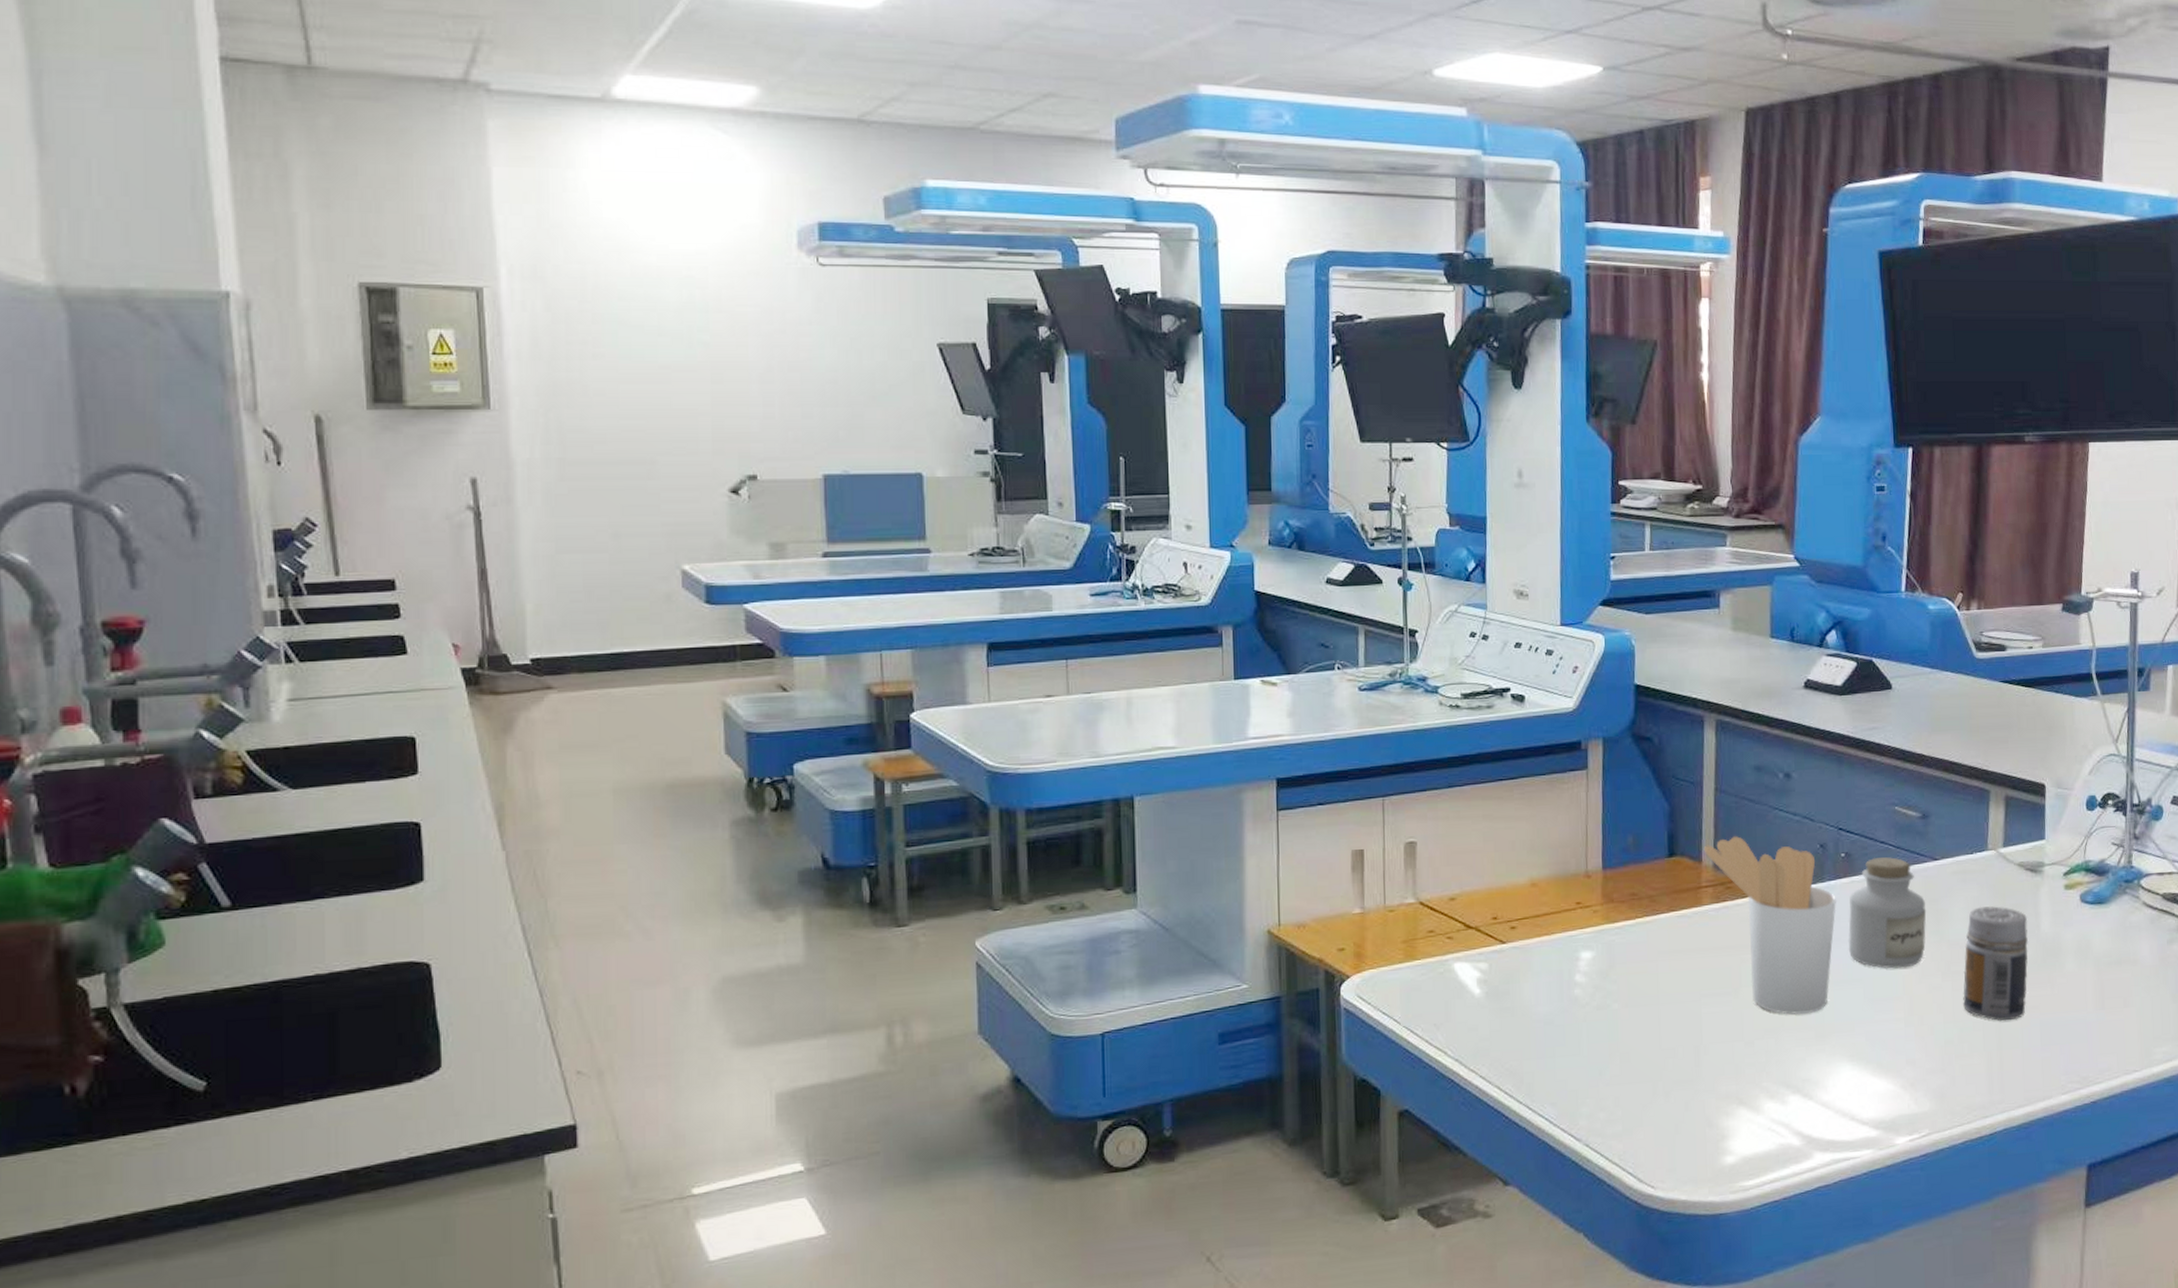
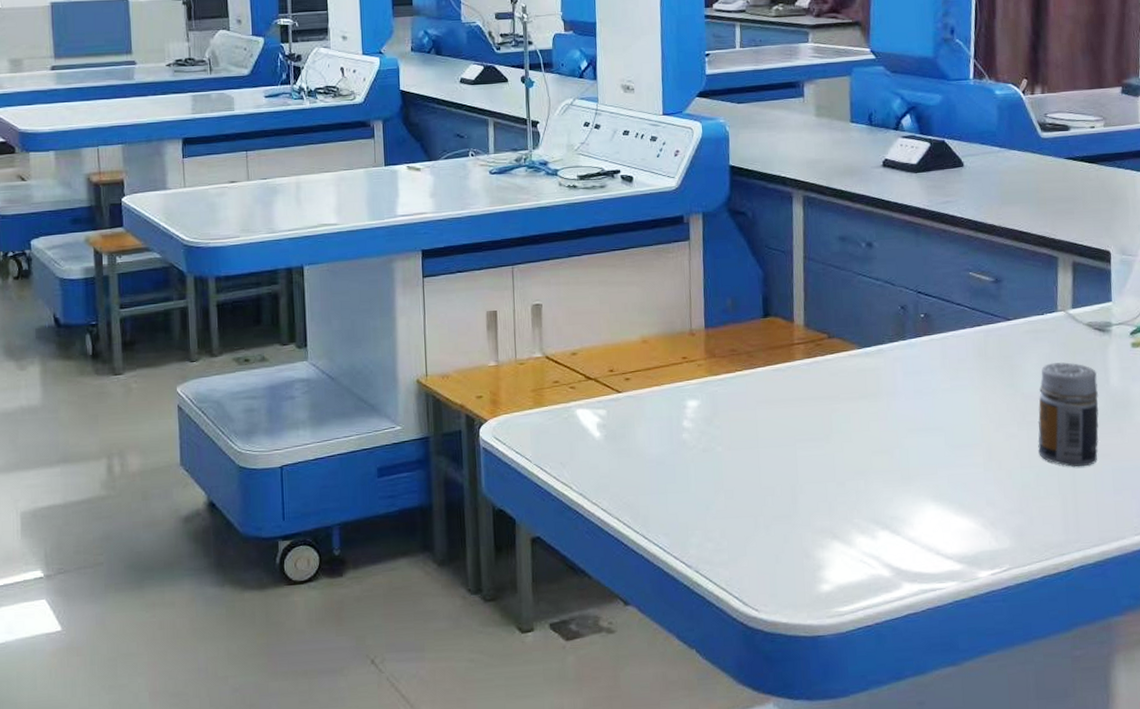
utensil holder: present [1704,836,1836,1015] -> none [796,299,918,459]
jar: present [1848,857,1927,969] -> none [929,317,1002,419]

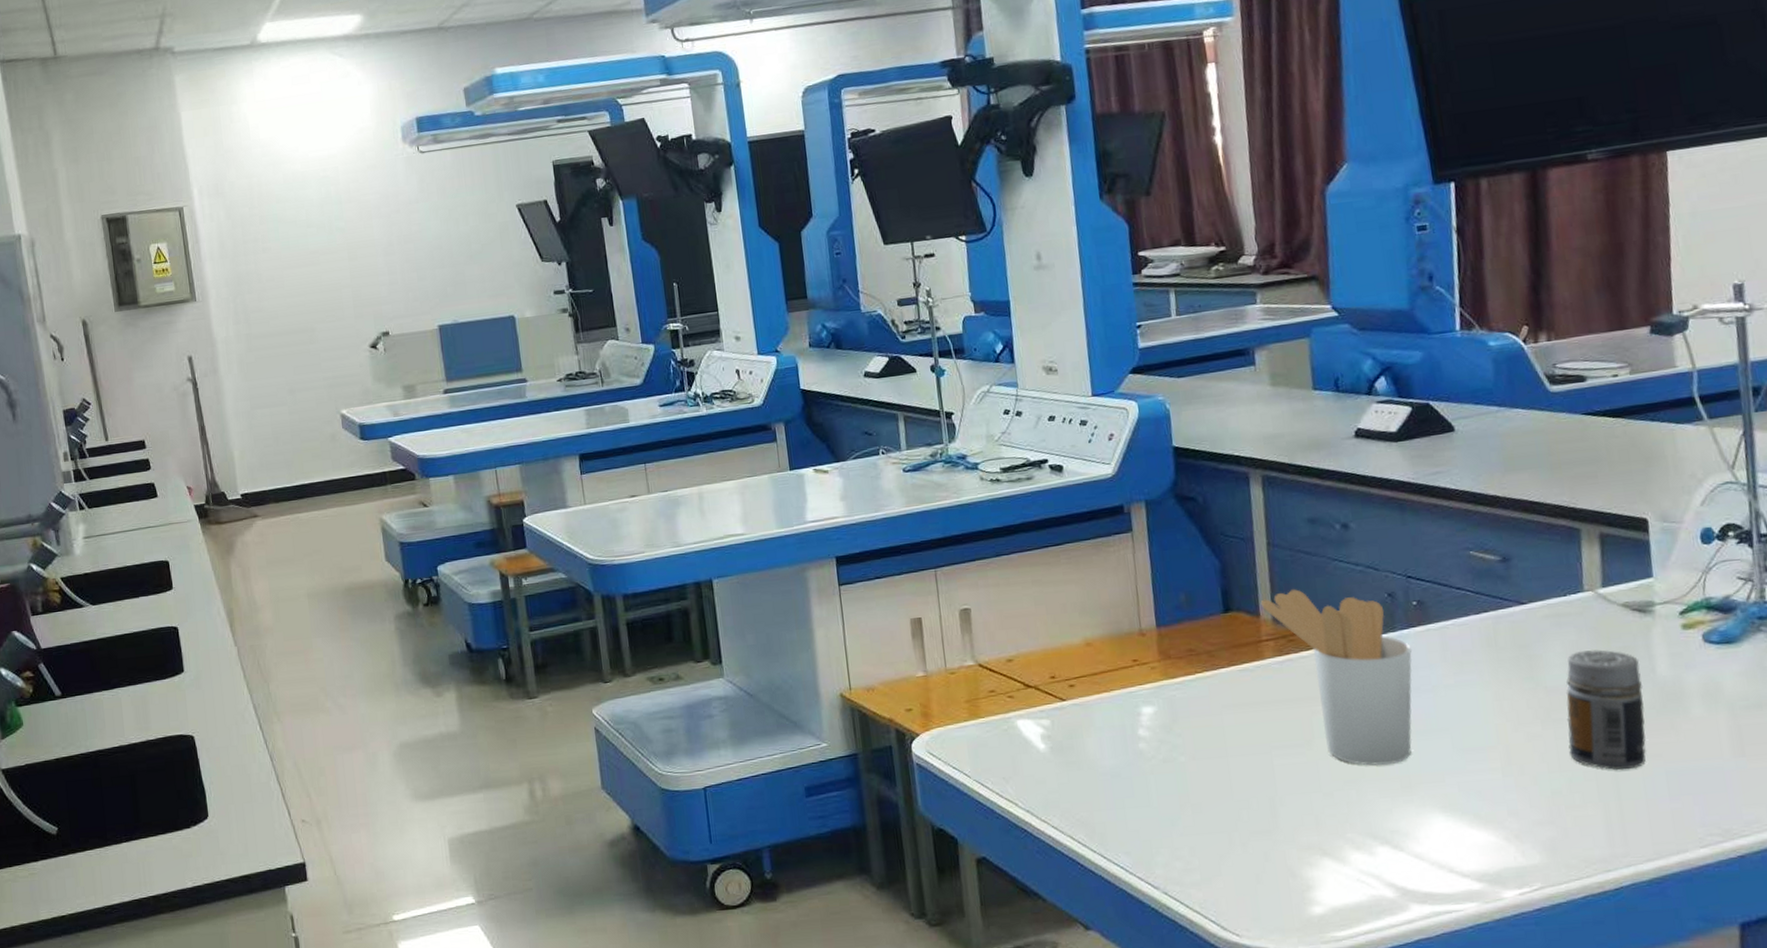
utensil holder: none [796,299,918,459] -> present [1261,589,1413,766]

